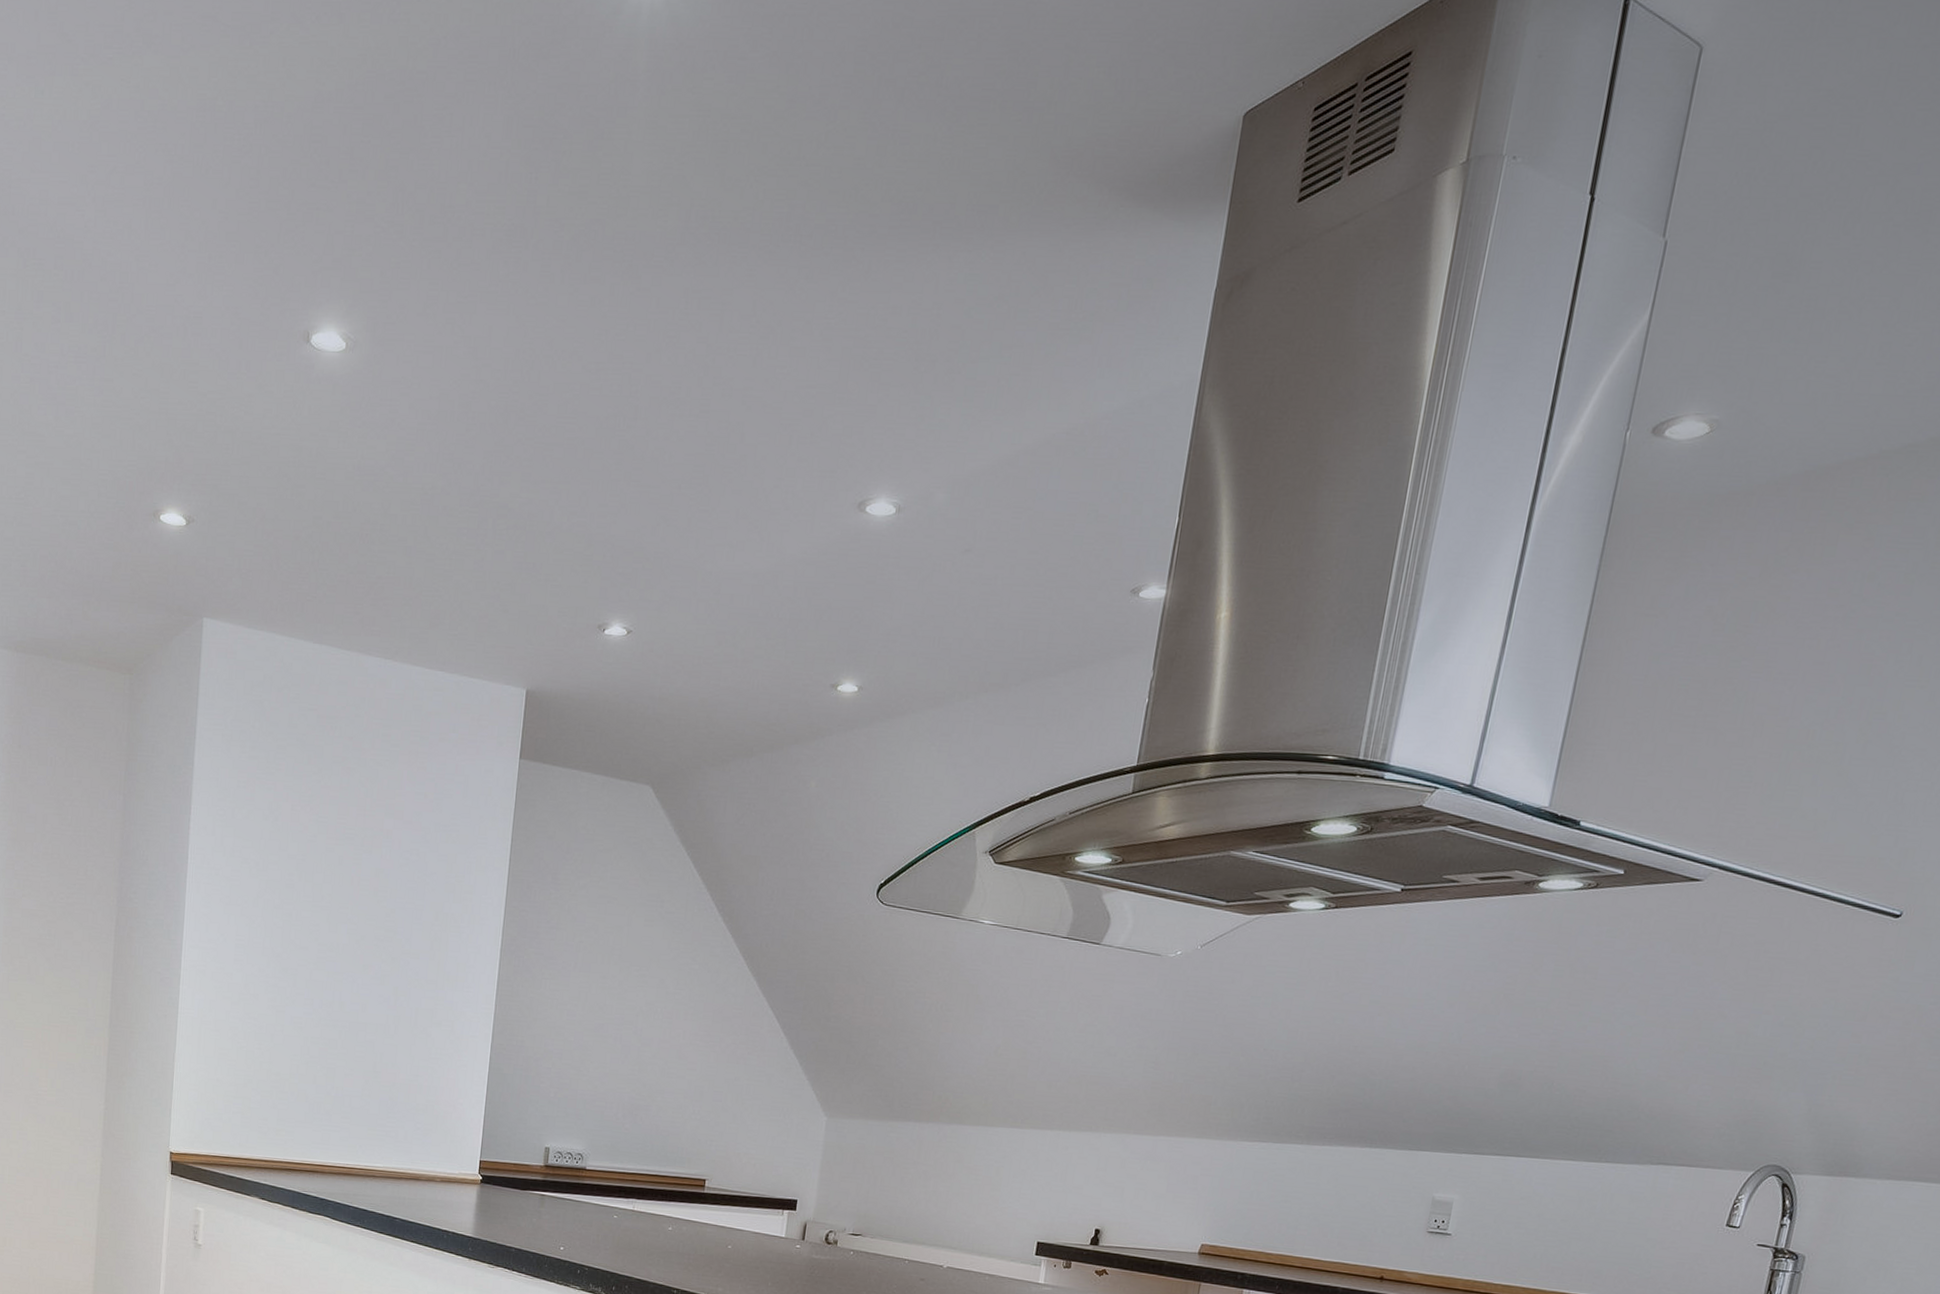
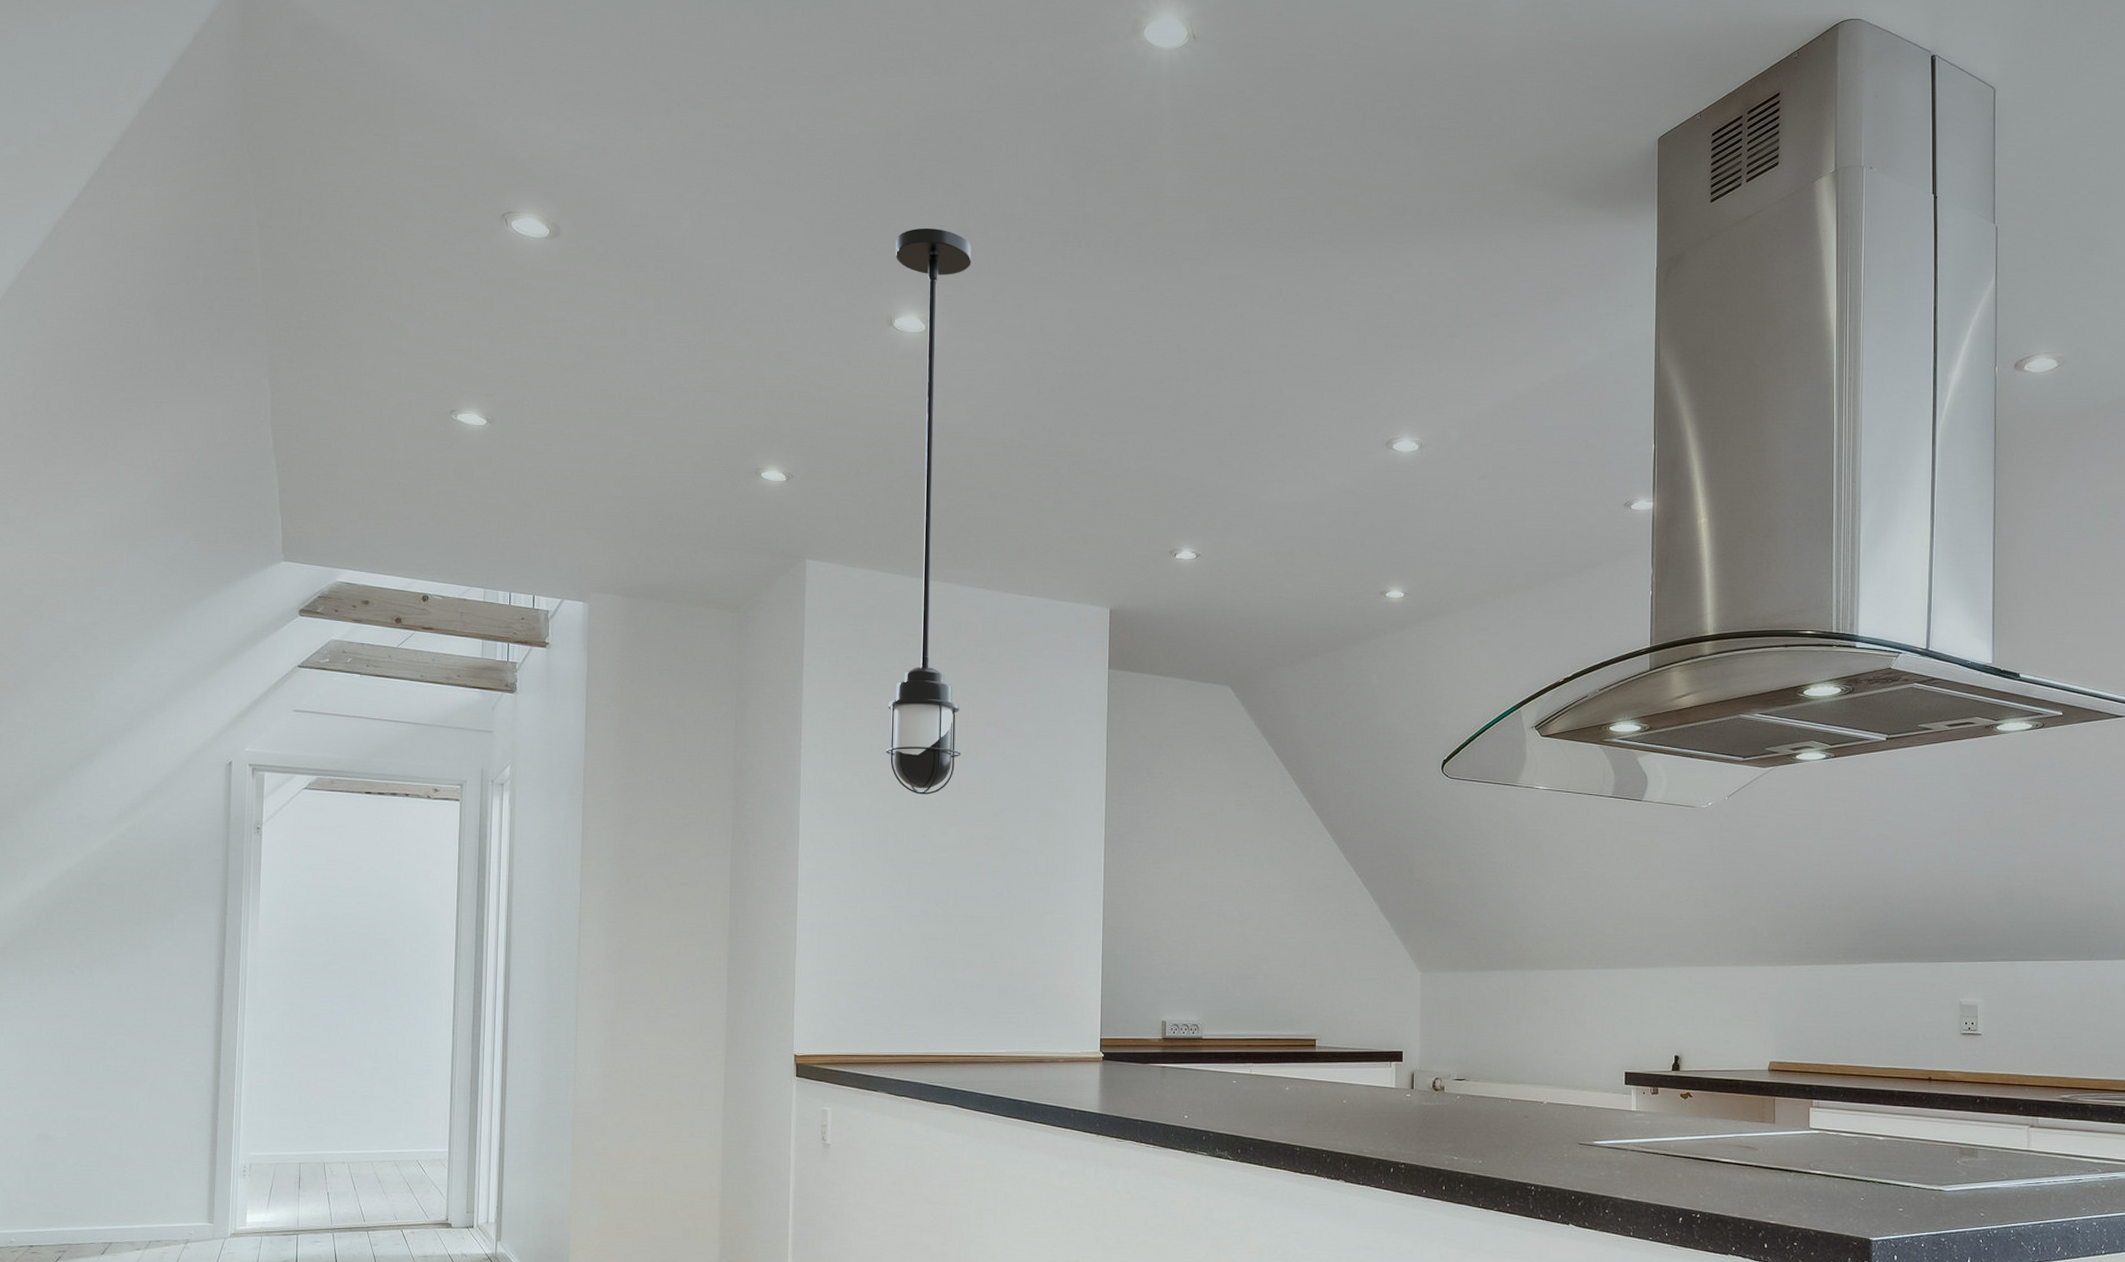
light fixture: none [276,221,403,888] -> present [885,228,972,795]

